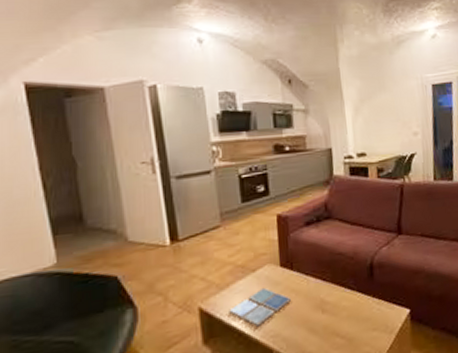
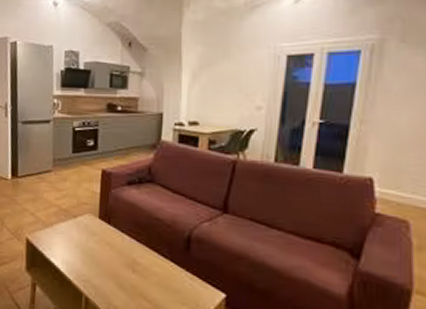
drink coaster: present [229,287,291,327] -> none [50,234,104,268]

